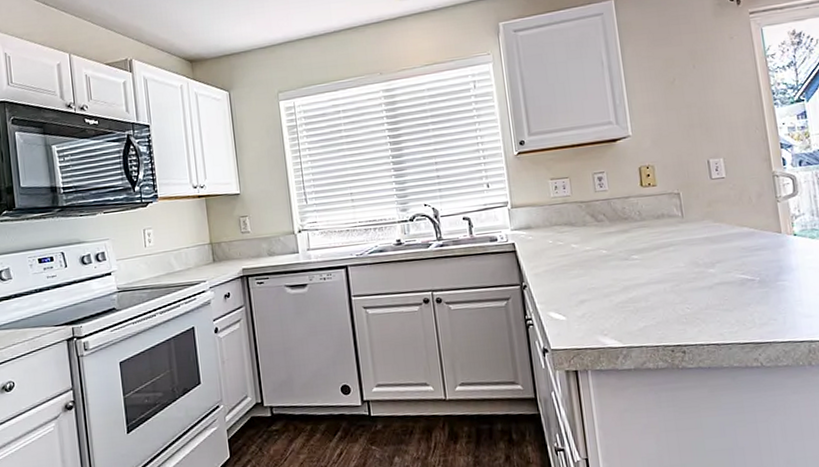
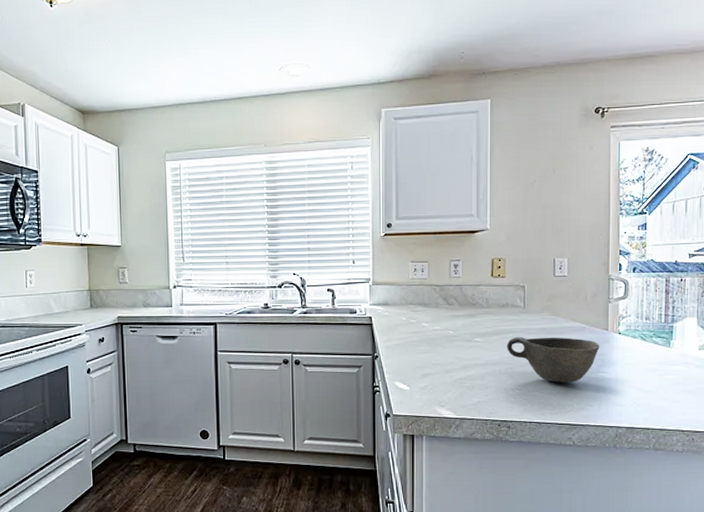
bowl: none [669,245,775,297] -> present [507,336,600,383]

